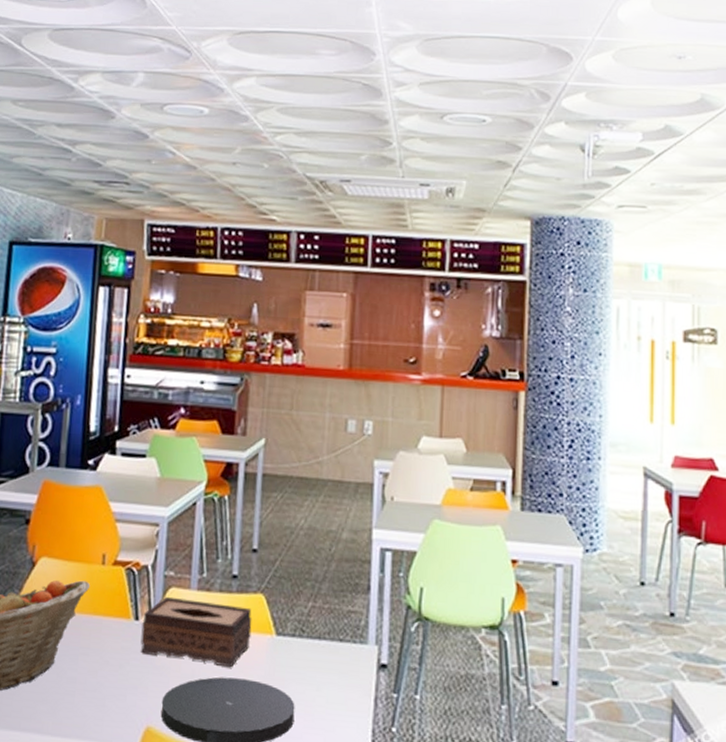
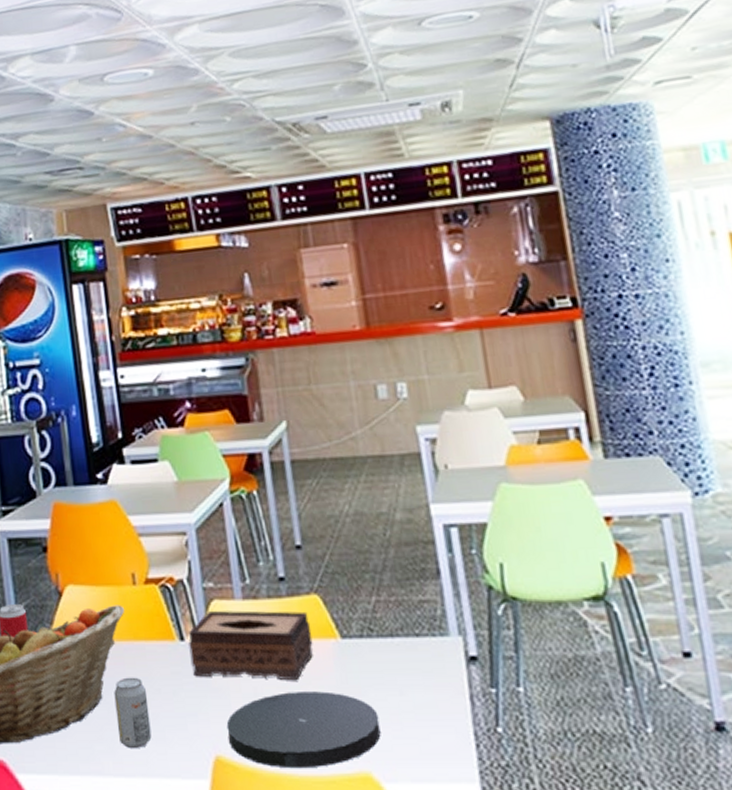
beverage can: none [62,647,96,712] -> present [114,677,152,748]

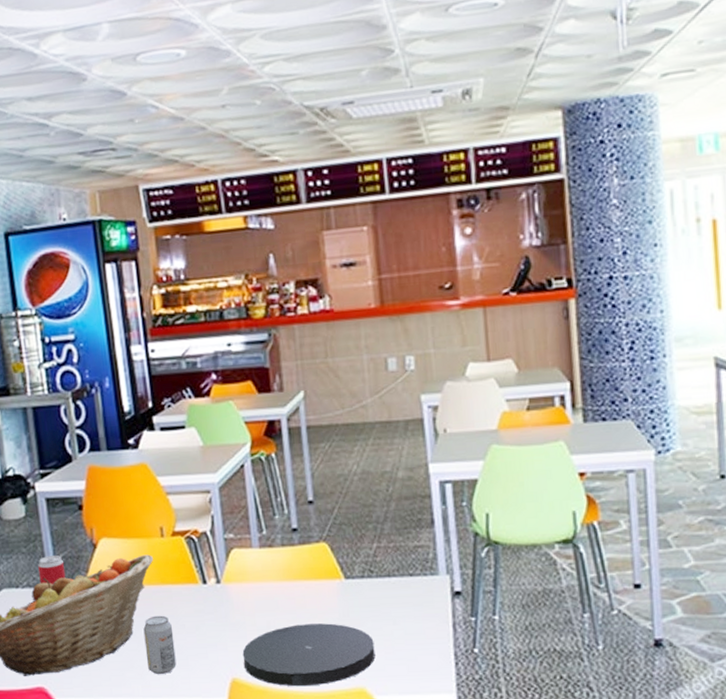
tissue box: present [188,610,313,681] -> none [210,557,320,615]

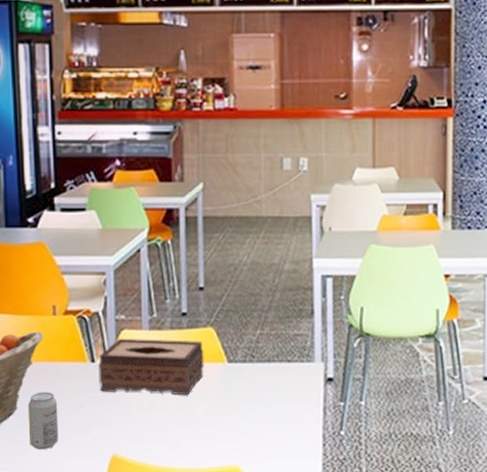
tissue box: none [210,557,320,615] -> present [98,338,204,396]
plate: present [242,623,375,687] -> none [124,404,250,464]

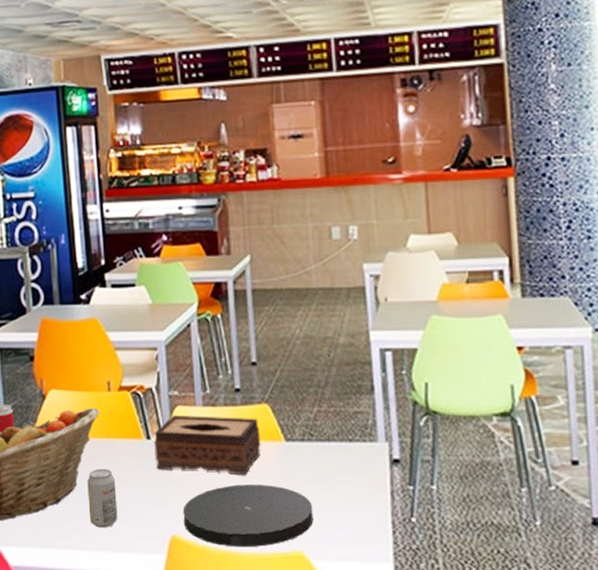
plate: none [124,404,250,464] -> present [183,484,314,548]

